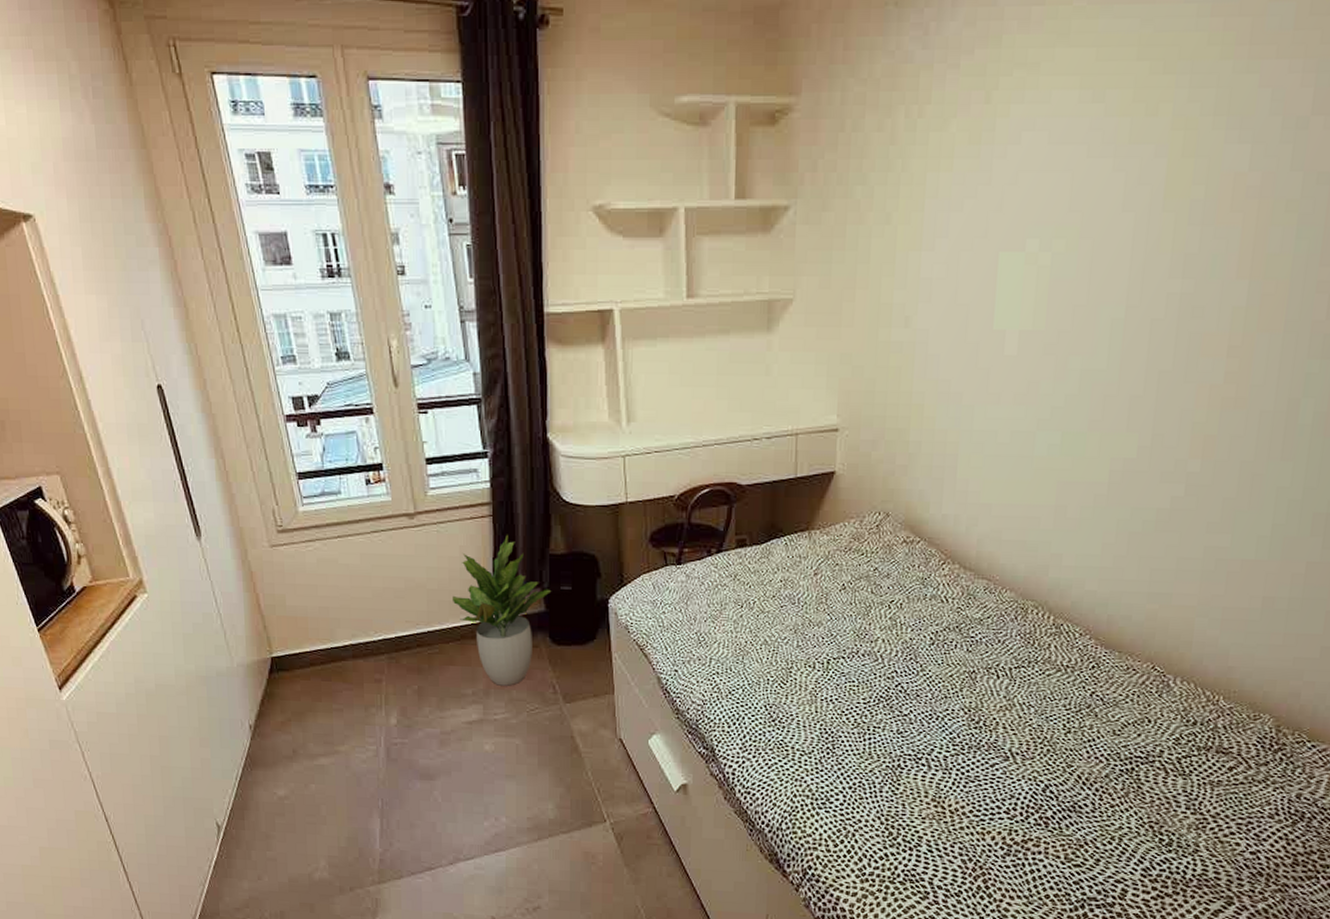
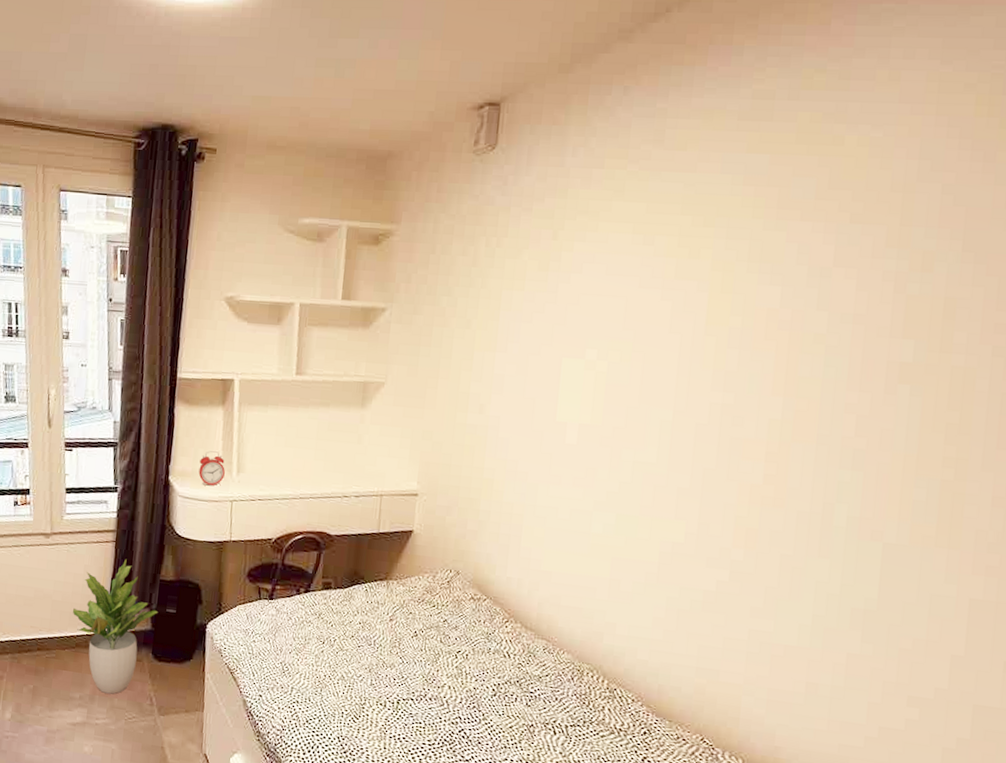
alarm clock: none [582,399,613,441] -> present [198,451,225,485]

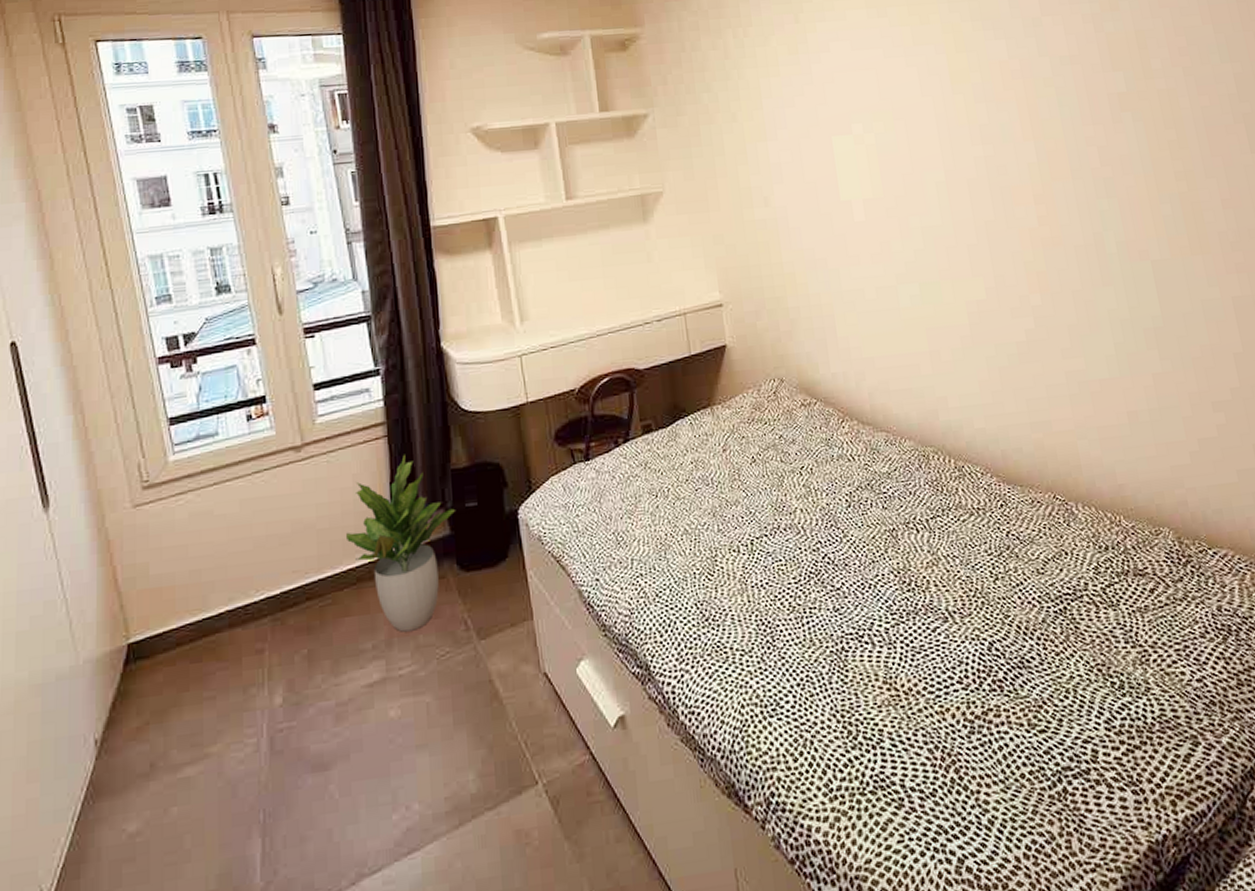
alarm clock: present [198,451,225,485] -> none [474,302,507,345]

